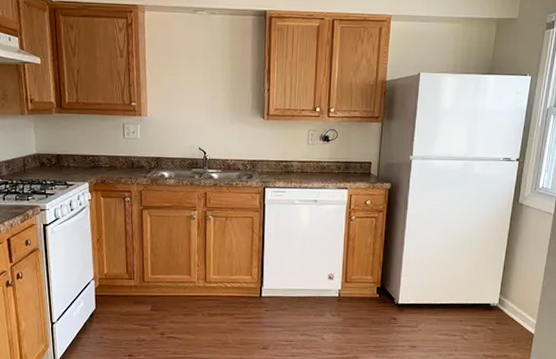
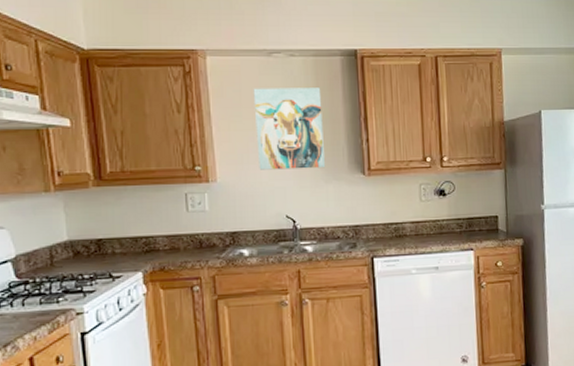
wall art: none [179,40,235,111] -> present [253,87,326,170]

